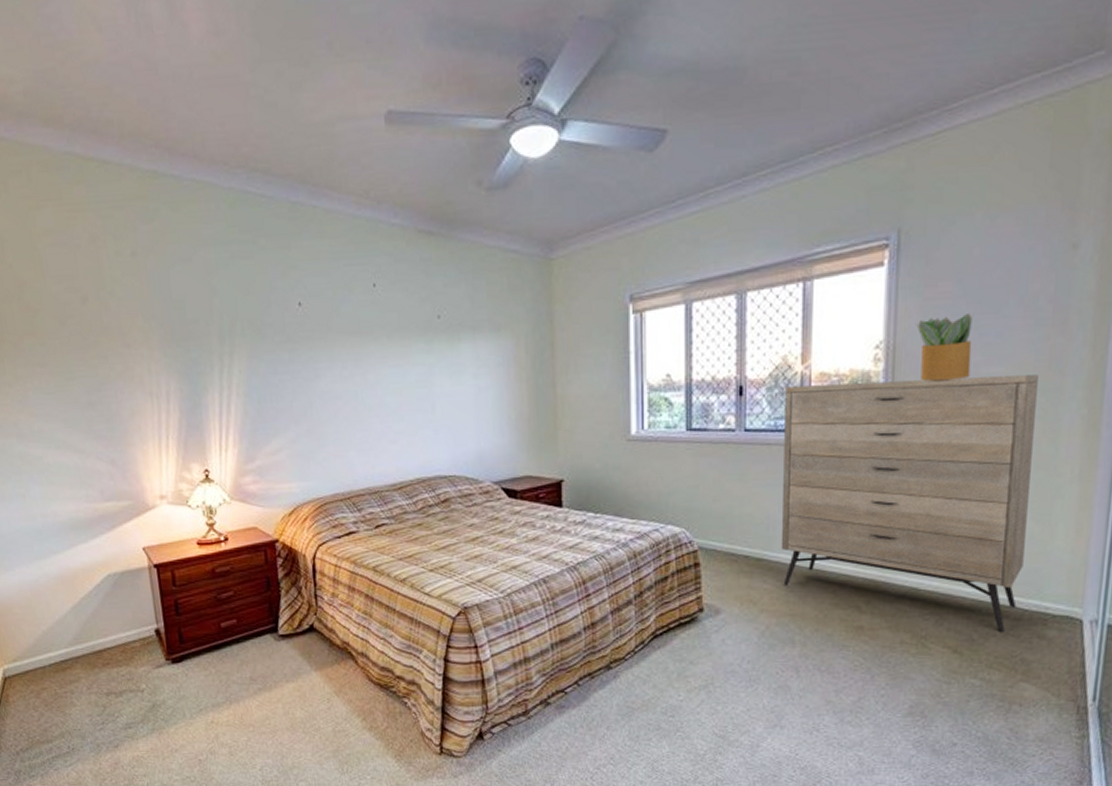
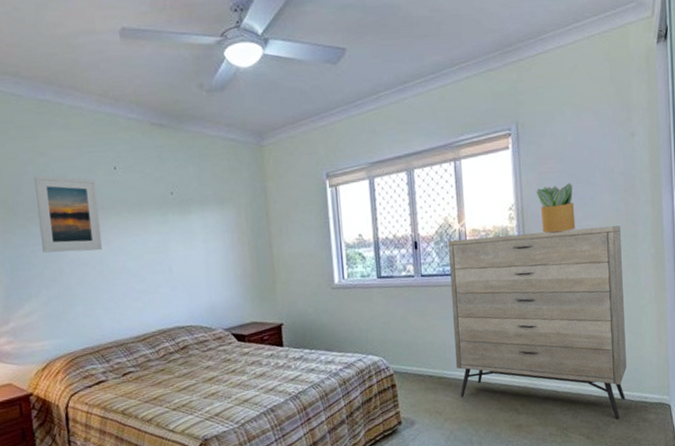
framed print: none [284,292,358,383] -> present [34,175,103,253]

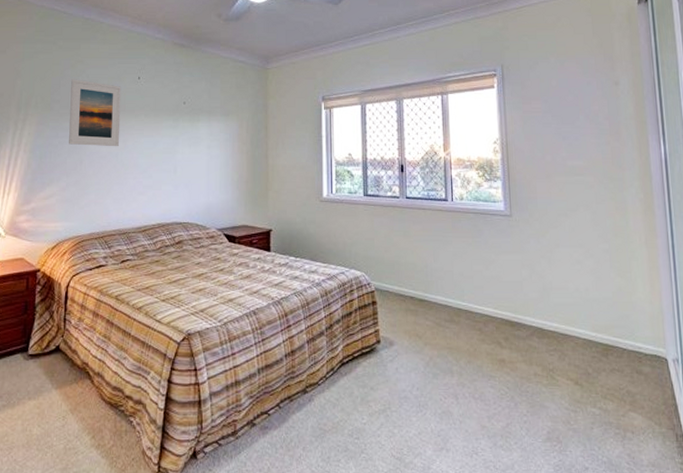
dresser: present [448,226,627,420] -> none [434,167,617,368]
potted plant: present [536,182,576,233] -> none [520,123,560,169]

